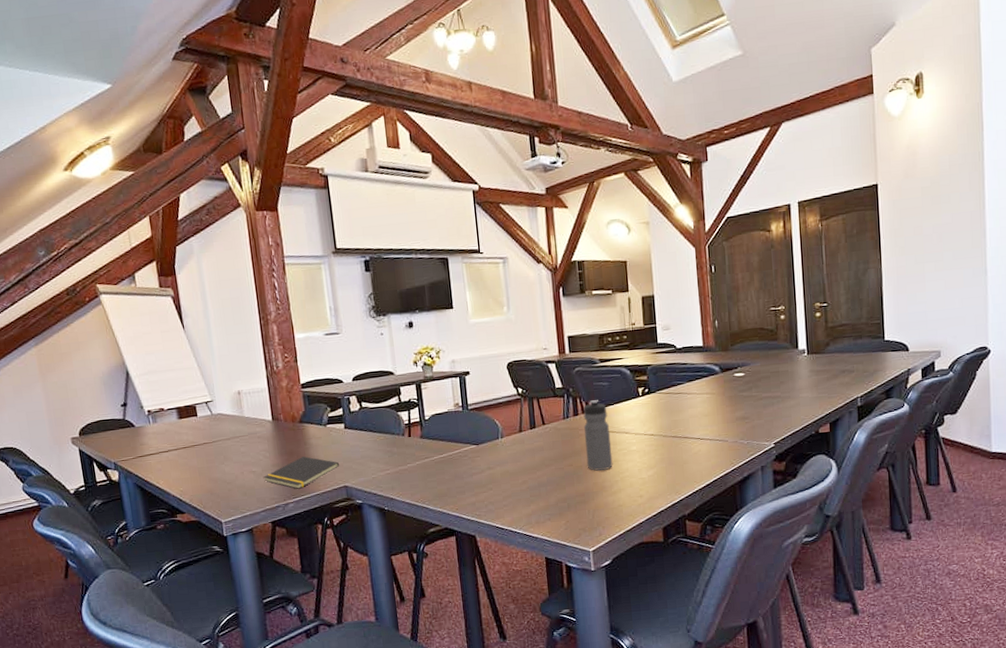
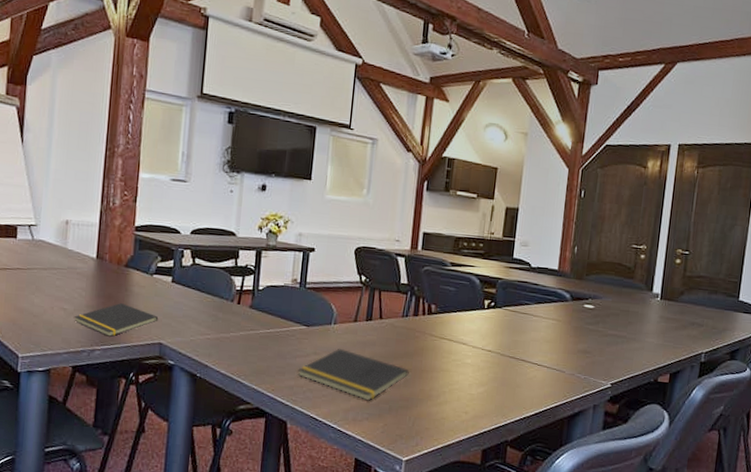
notepad: none [476,459,580,503] -> present [298,348,409,401]
water bottle: present [583,400,613,471] -> none [417,303,449,378]

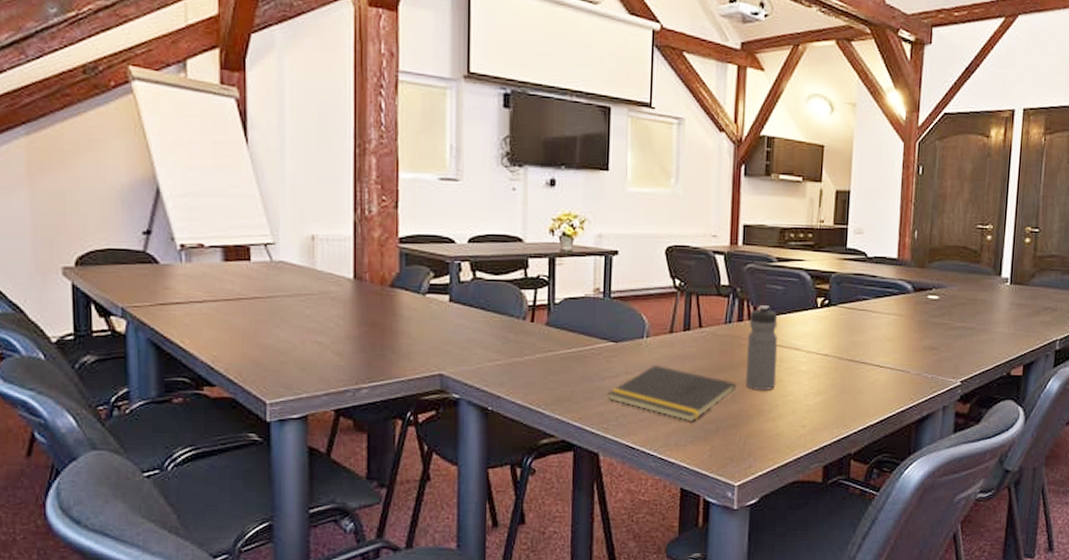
notepad: present [74,303,159,337] -> none [332,331,437,371]
water bottle: none [417,303,449,378] -> present [745,305,778,390]

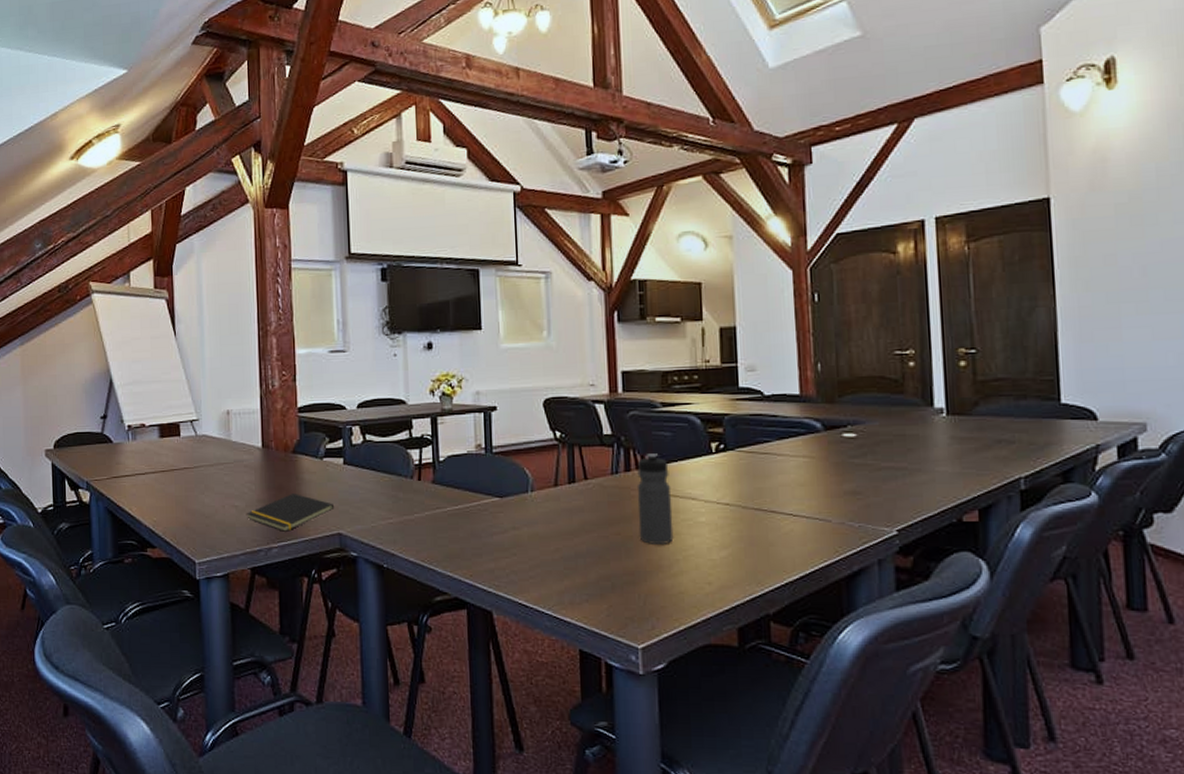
notepad: none [332,331,437,371] -> present [247,494,335,532]
notepad: present [608,364,737,422] -> none [496,519,630,579]

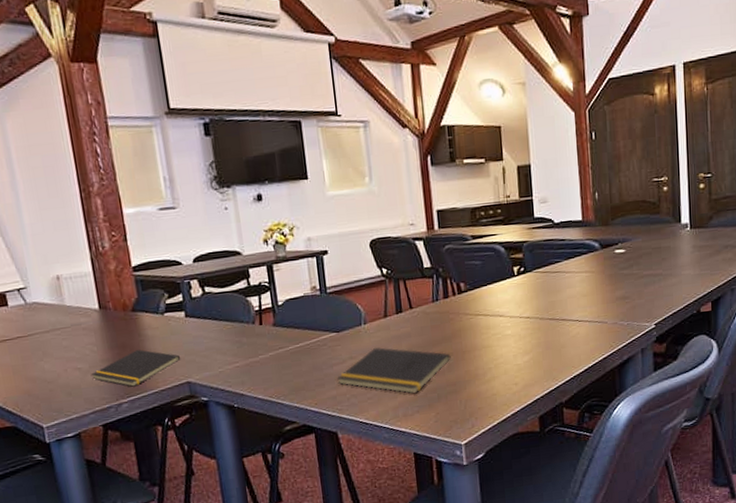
notepad: none [496,519,630,579] -> present [337,347,451,394]
water bottle: present [636,454,674,544] -> none [454,280,487,358]

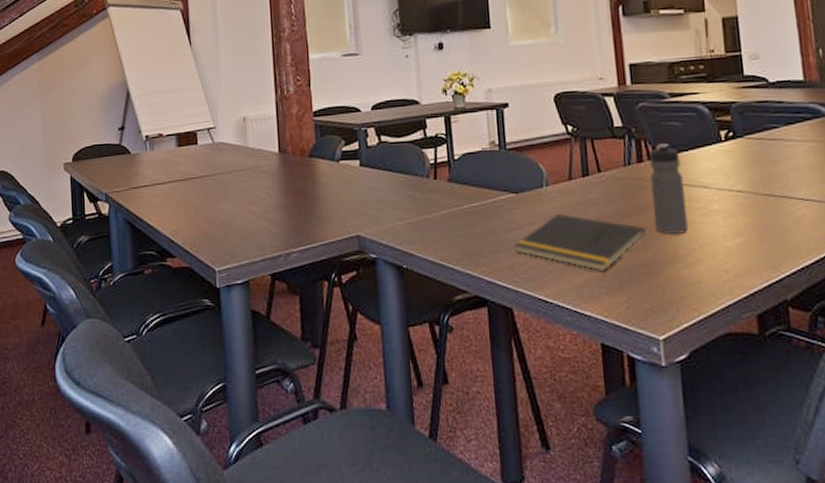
notepad: present [91,349,181,387] -> none [265,197,353,236]
water bottle: none [454,280,487,358] -> present [649,144,689,234]

